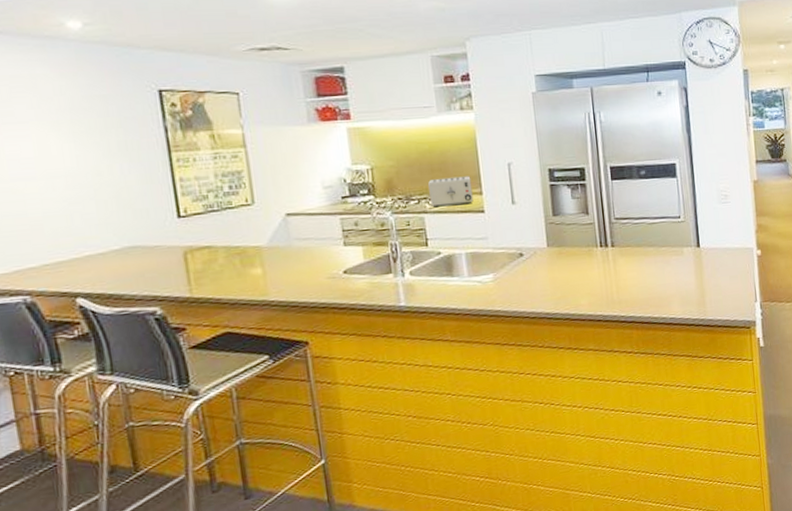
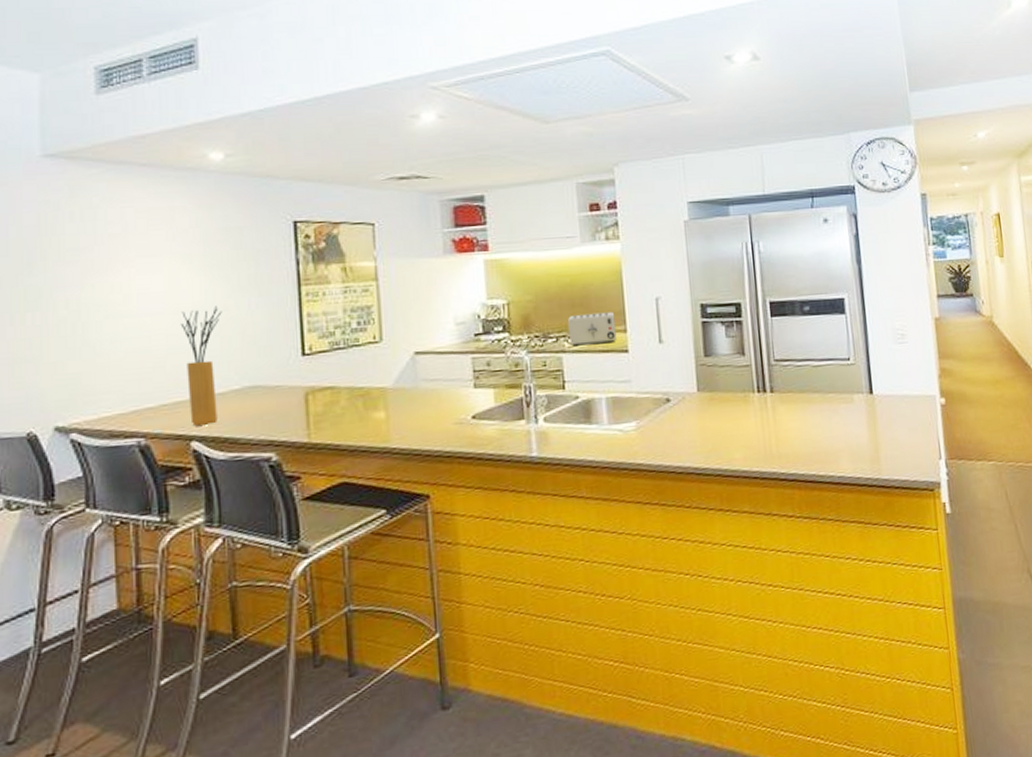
vase: none [54,171,101,284] -> present [180,306,222,426]

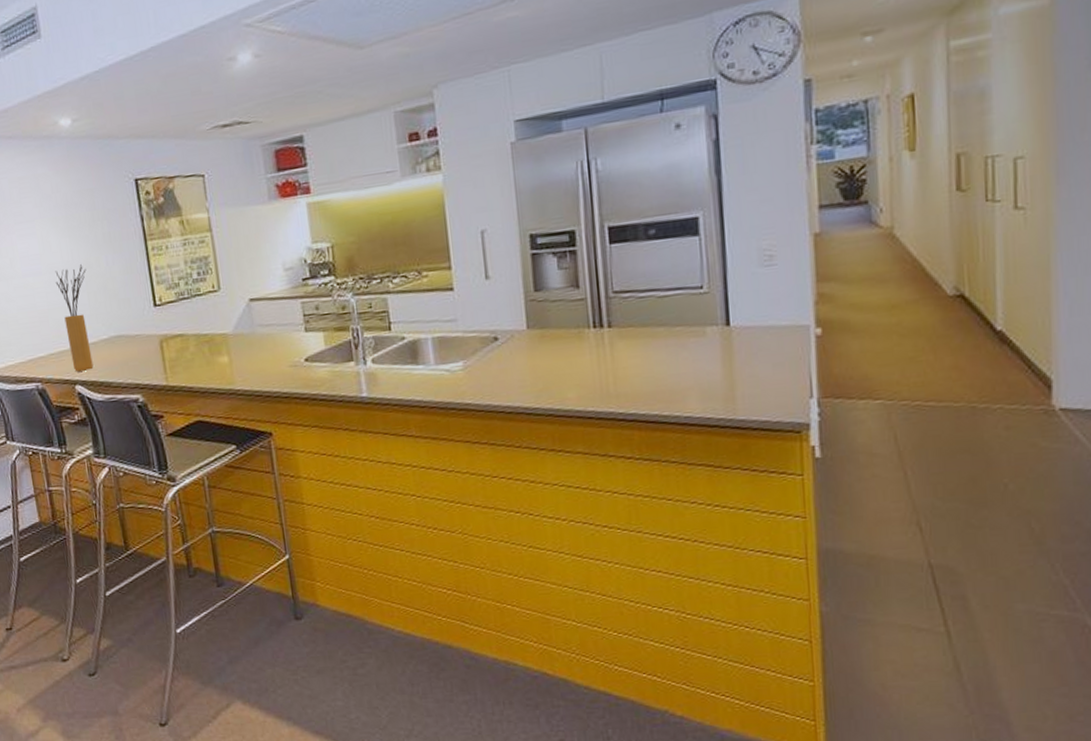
toaster: present [567,312,617,346] -> none [390,248,441,287]

